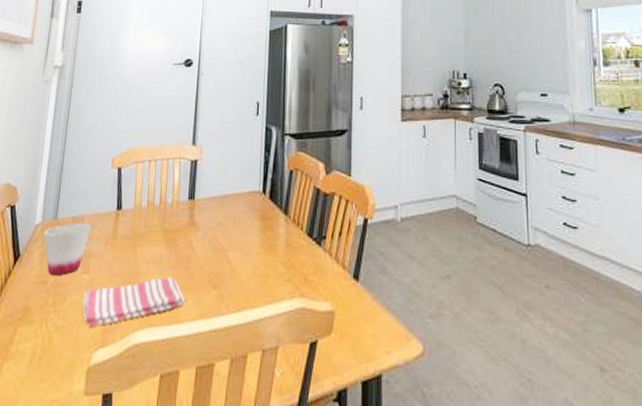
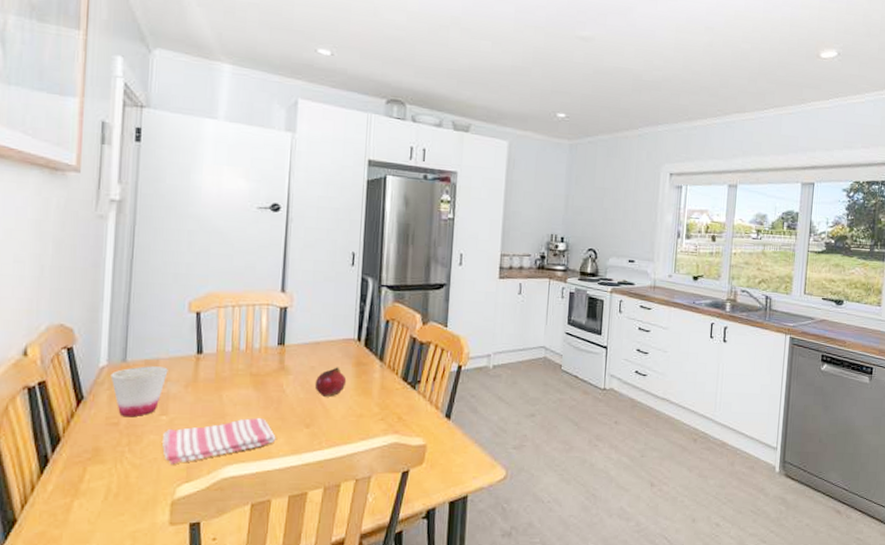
fruit: none [222,222,253,255] -> present [314,367,347,397]

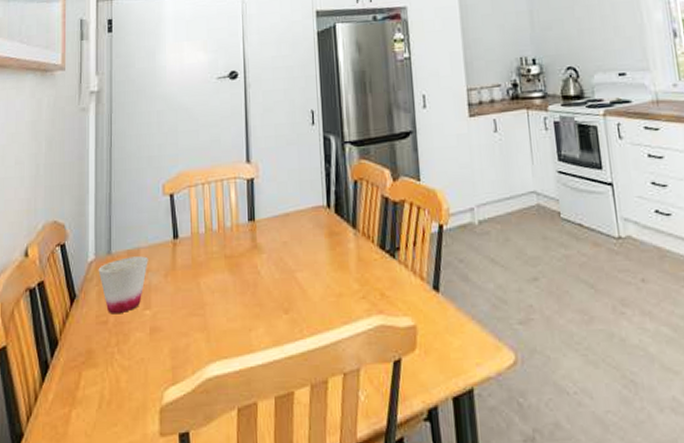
dish towel: present [162,417,276,465] -> none [148,305,256,365]
fruit: present [314,367,347,397] -> none [288,240,321,276]

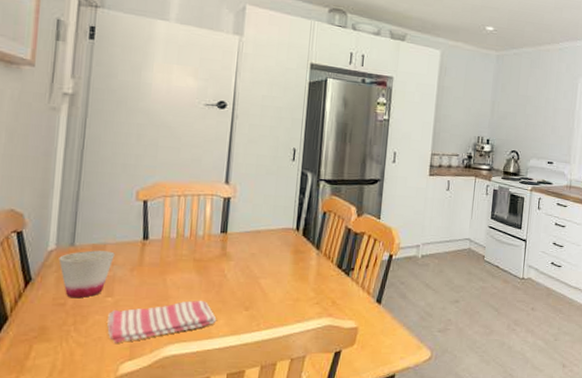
dish towel: none [148,305,256,365] -> present [107,300,217,343]

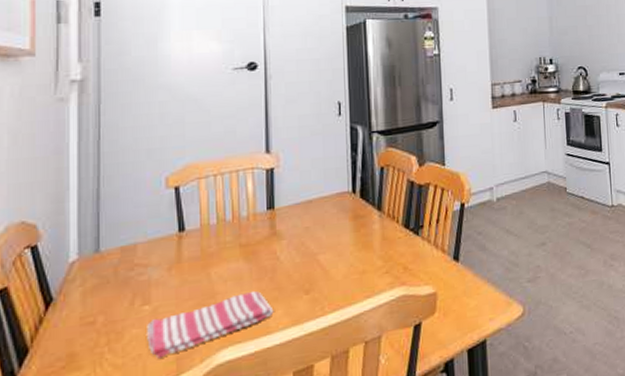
cup: present [58,250,115,299] -> none [82,251,148,314]

